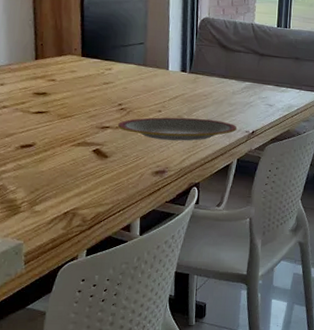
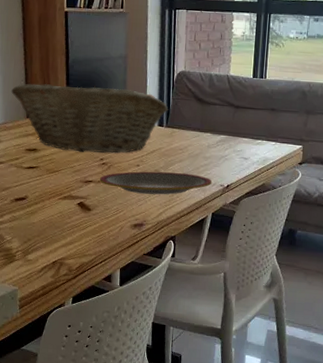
fruit basket: none [17,23,192,98] -> present [11,83,169,153]

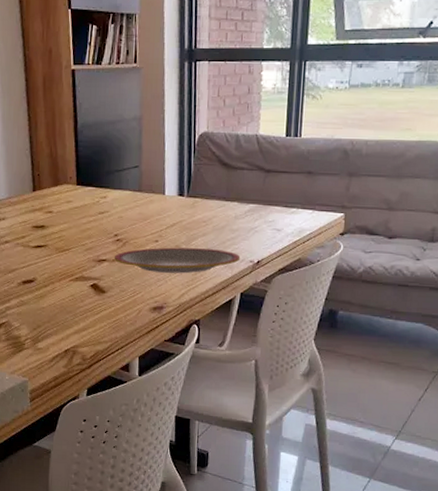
fruit basket: present [11,83,169,153] -> none [15,152,190,228]

